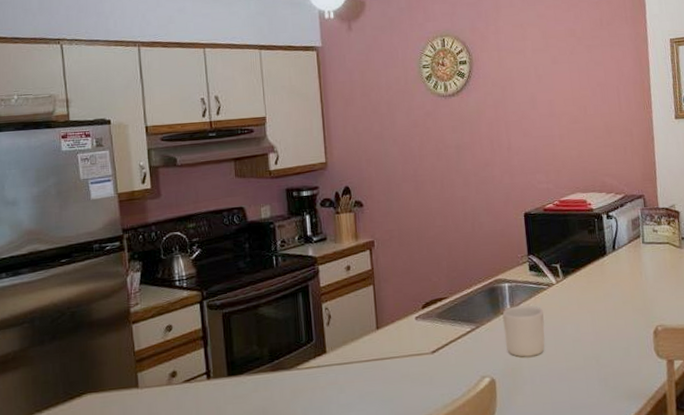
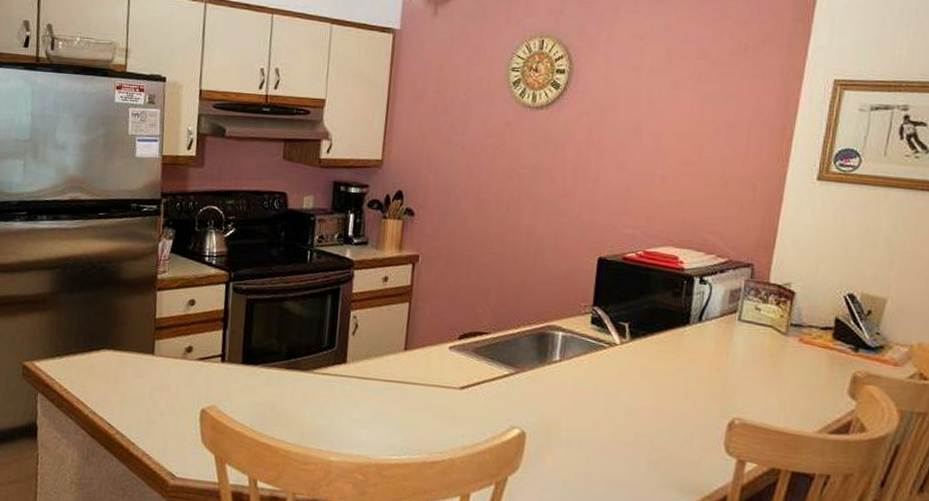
mug: present [502,305,545,358] -> none [546,358,598,419]

